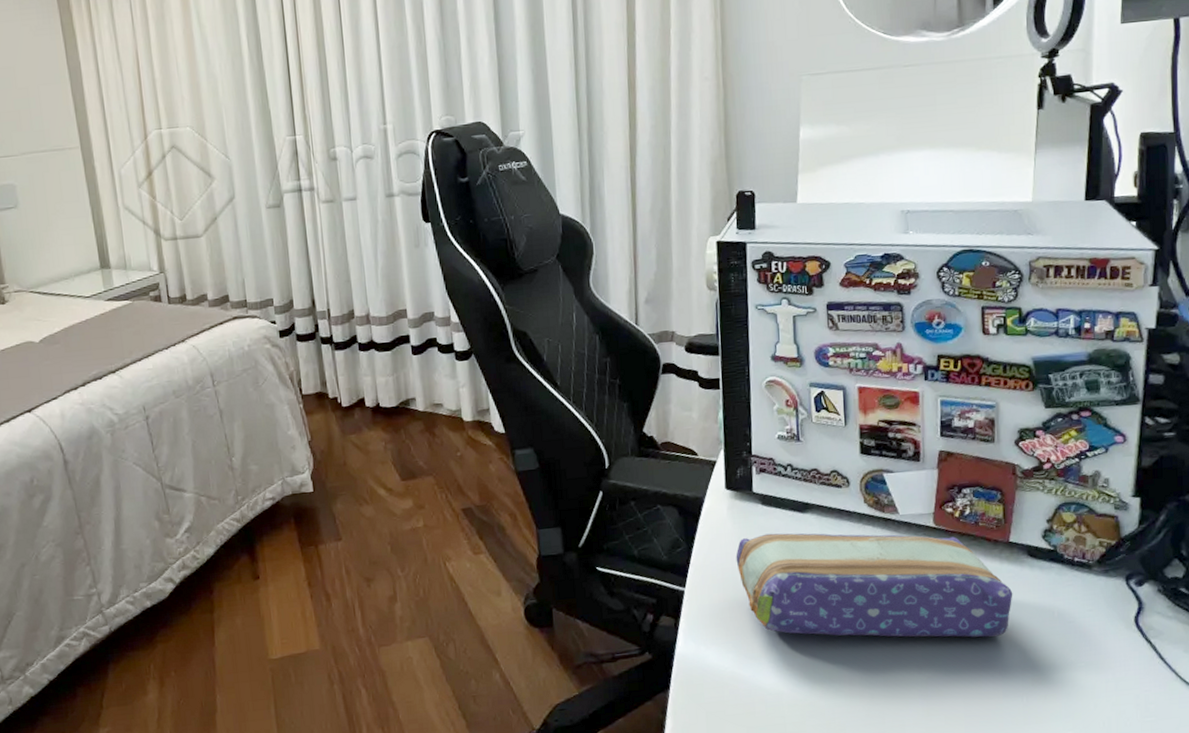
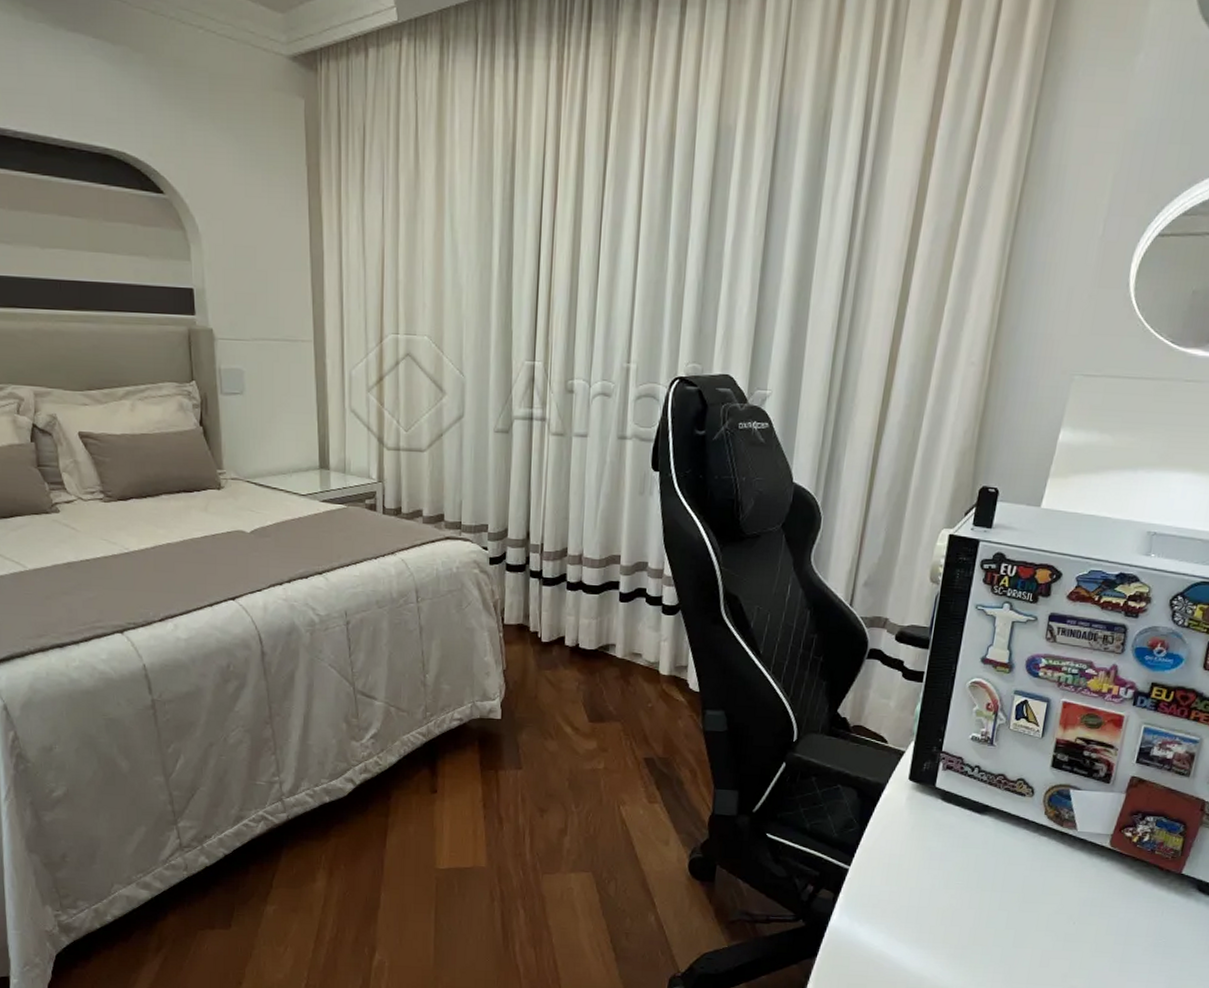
pencil case: present [736,533,1013,638] -> none [905,828,1174,959]

